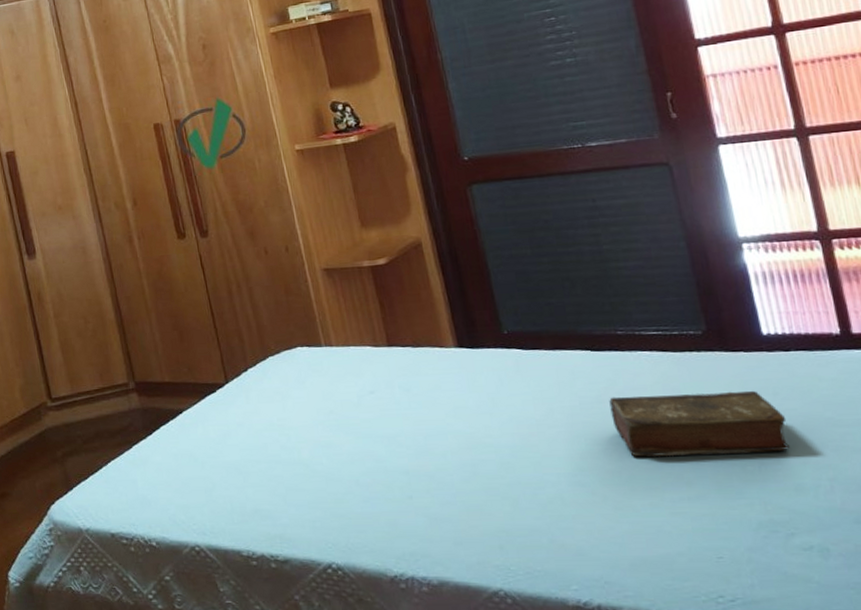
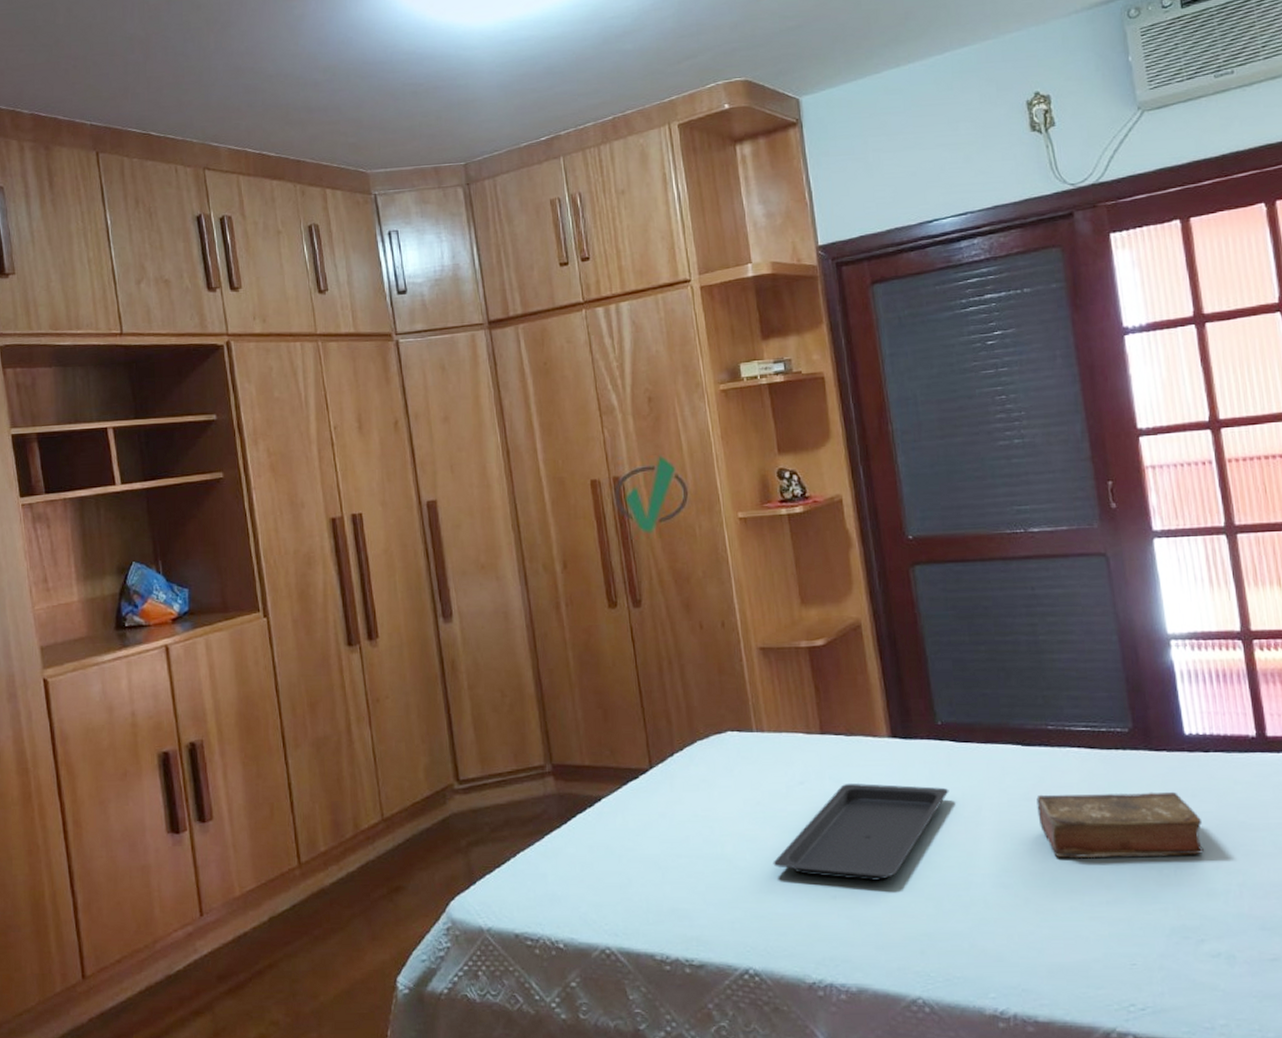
serving tray: none [348,391,519,482] -> present [773,783,949,881]

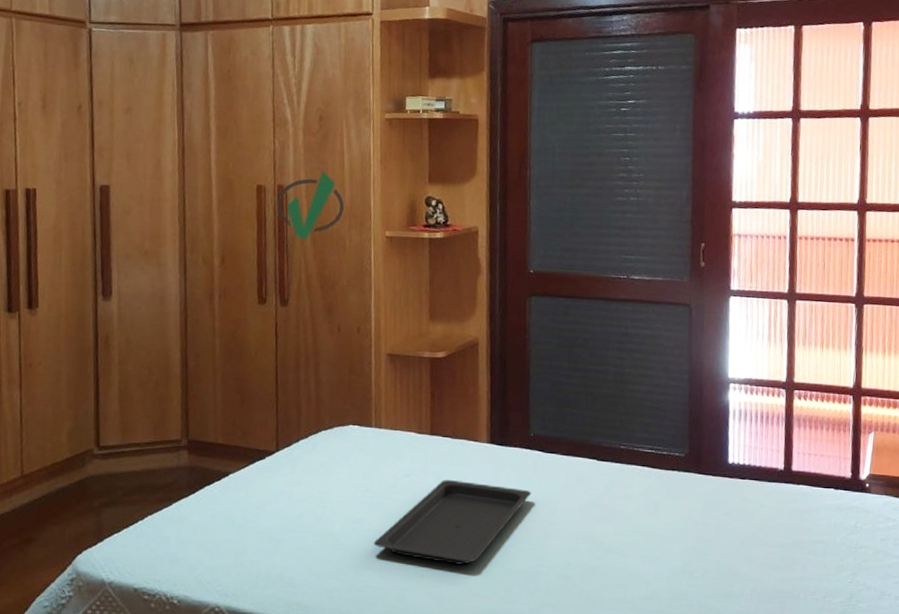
book: present [1036,791,1204,858] -> none [601,503,731,563]

